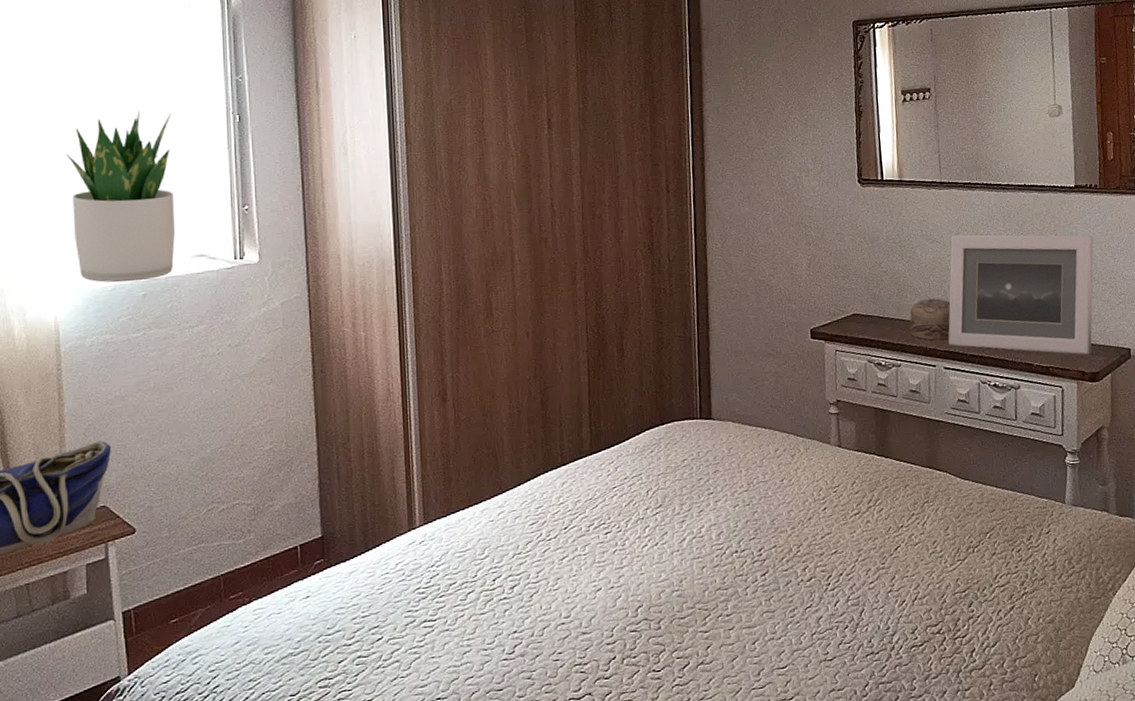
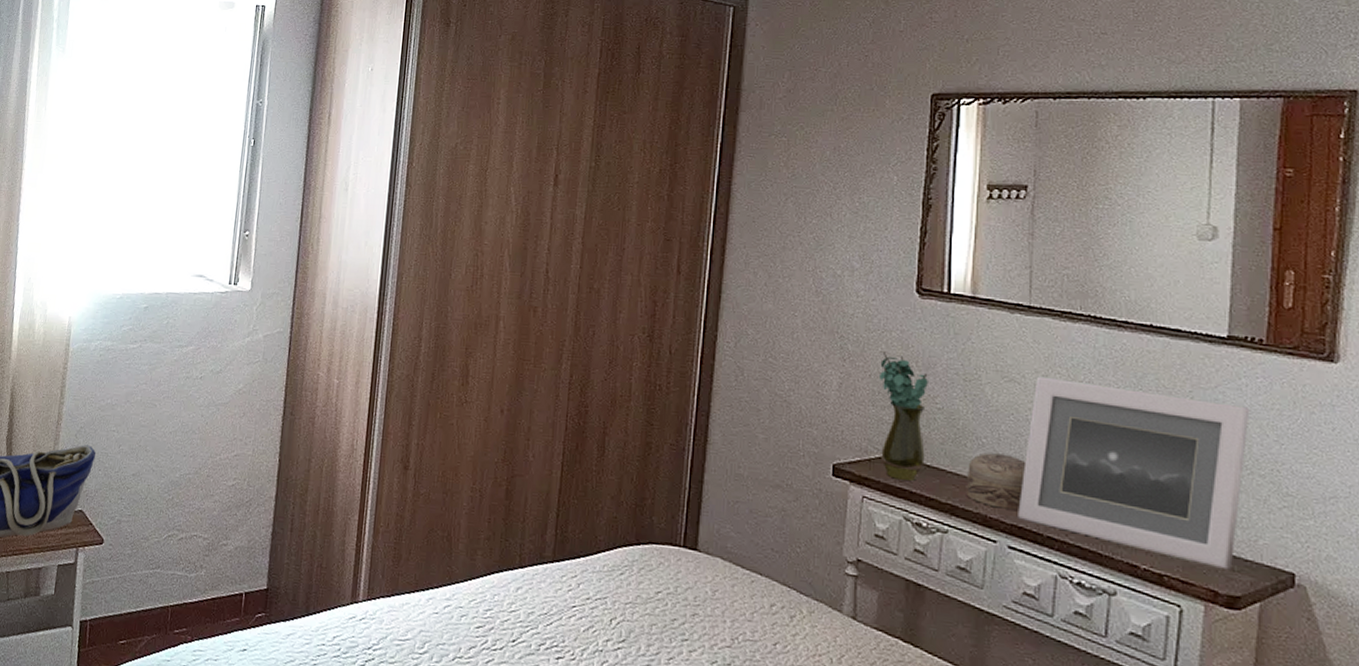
planter: present [66,111,175,283] -> none [96,126,195,293]
vase: none [837,233,879,332] -> present [880,351,928,481]

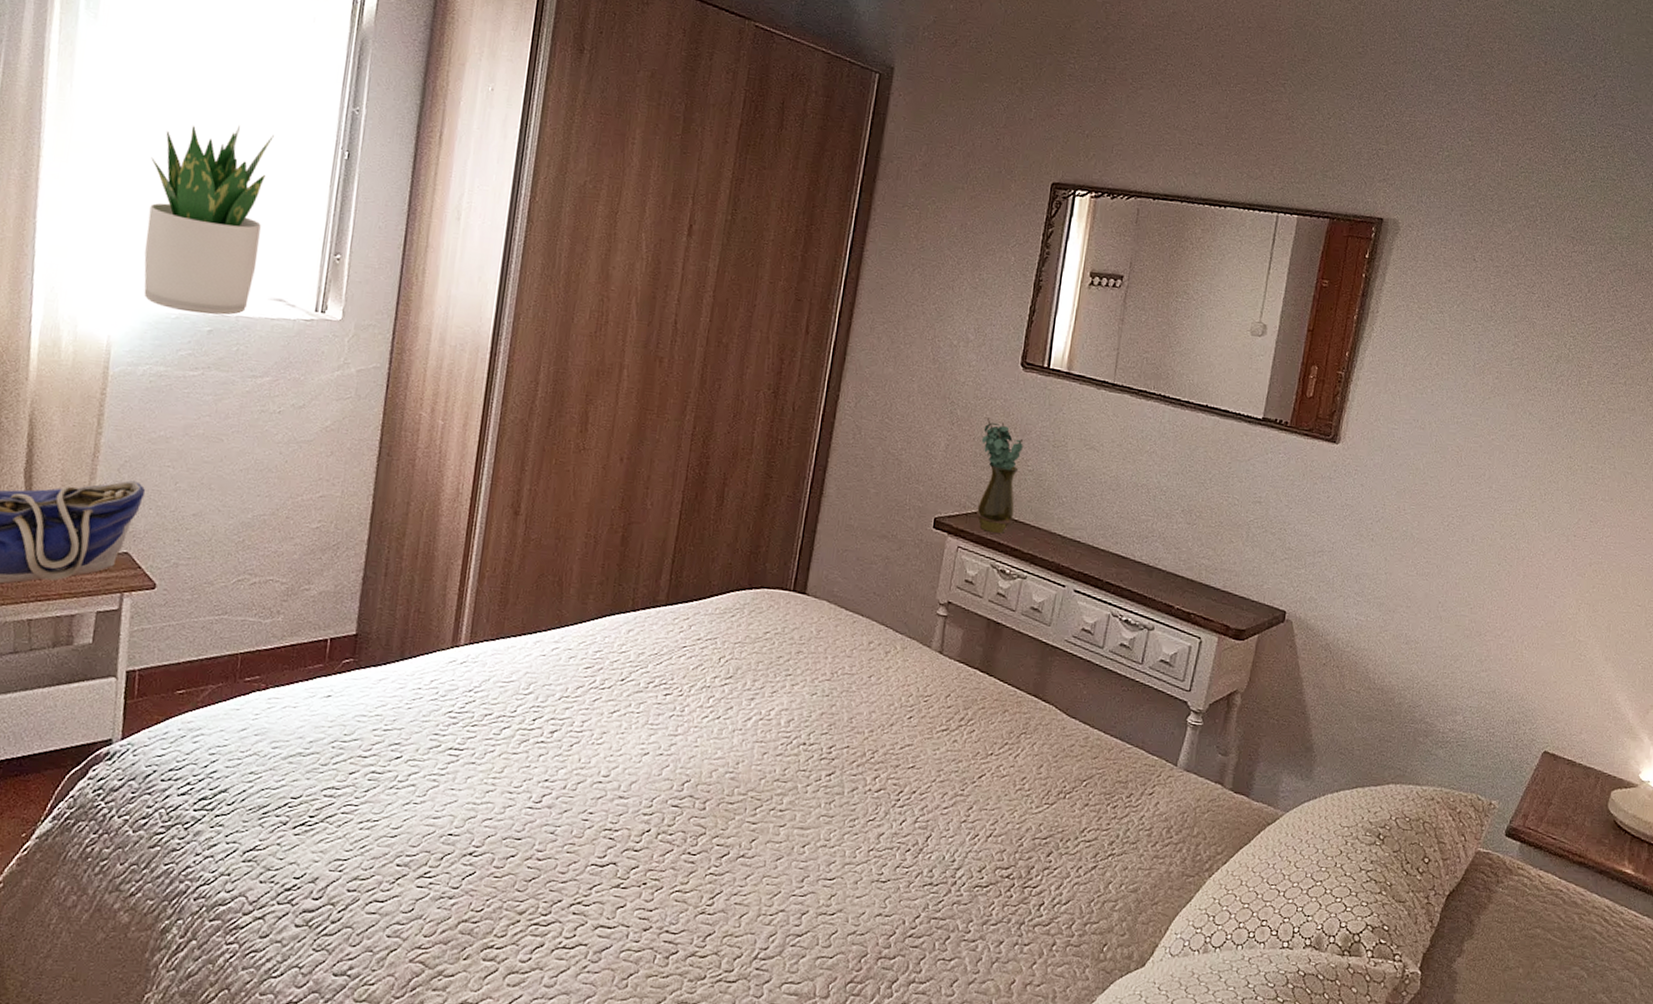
planter: none [96,126,195,293] -> present [144,125,274,315]
decorative box: present [966,453,1027,510] -> none [1044,510,1097,560]
picture frame: present [1018,376,1250,570] -> none [1084,445,1271,609]

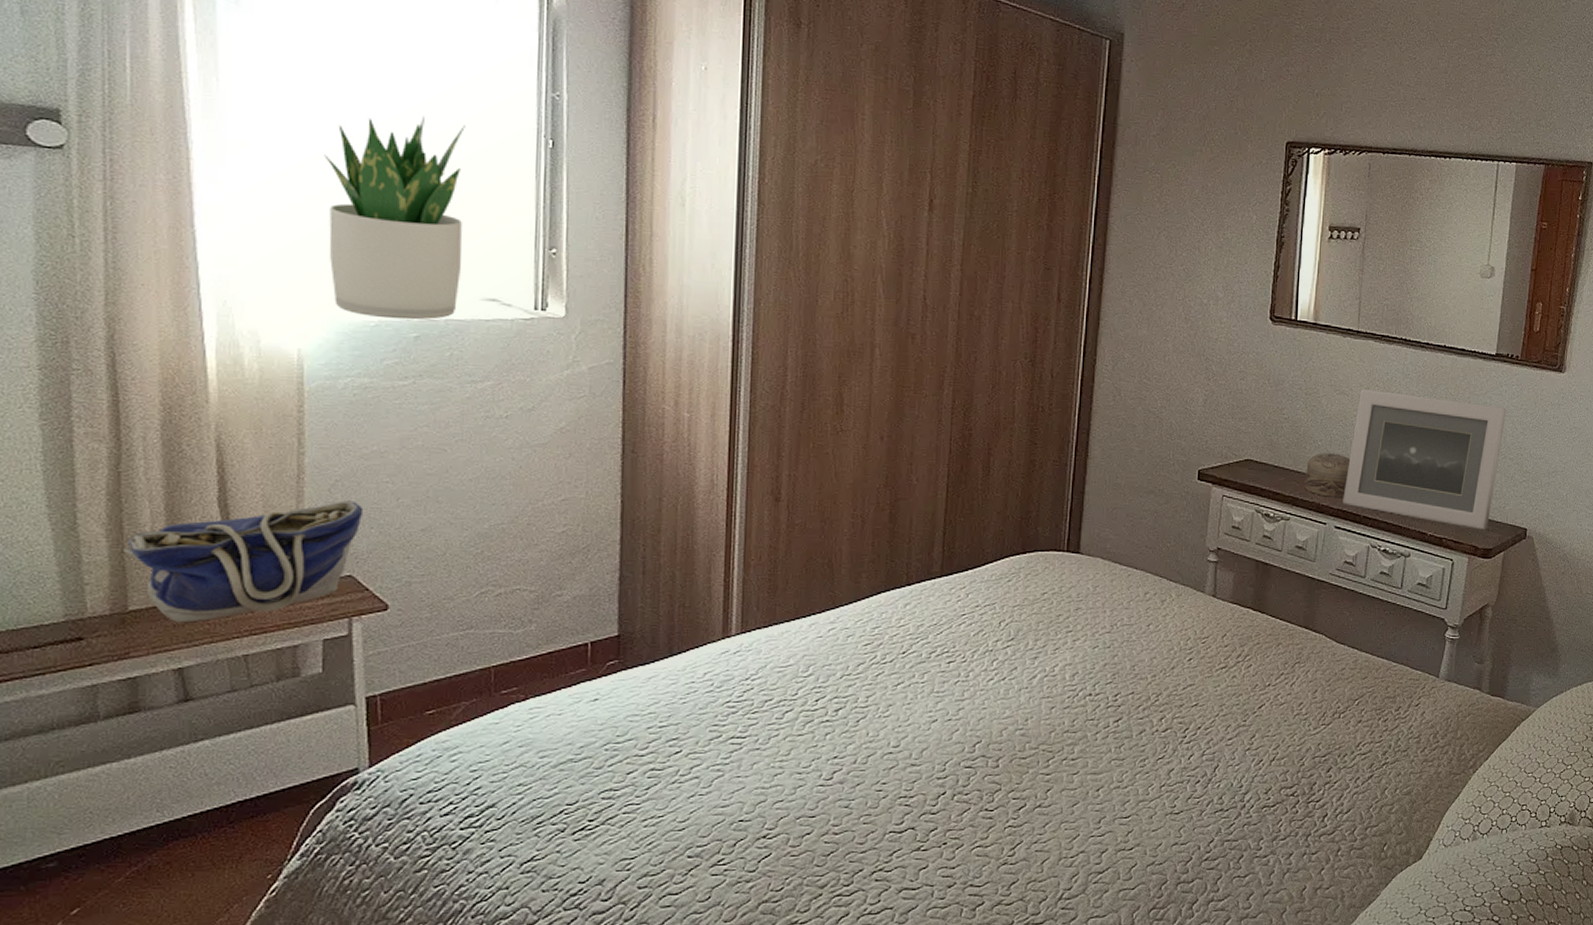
vase: present [976,417,1023,533] -> none [1238,371,1277,479]
decorative box: none [1044,510,1097,560] -> present [1304,453,1351,497]
picture frame: none [1084,445,1271,609] -> present [1343,389,1507,530]

